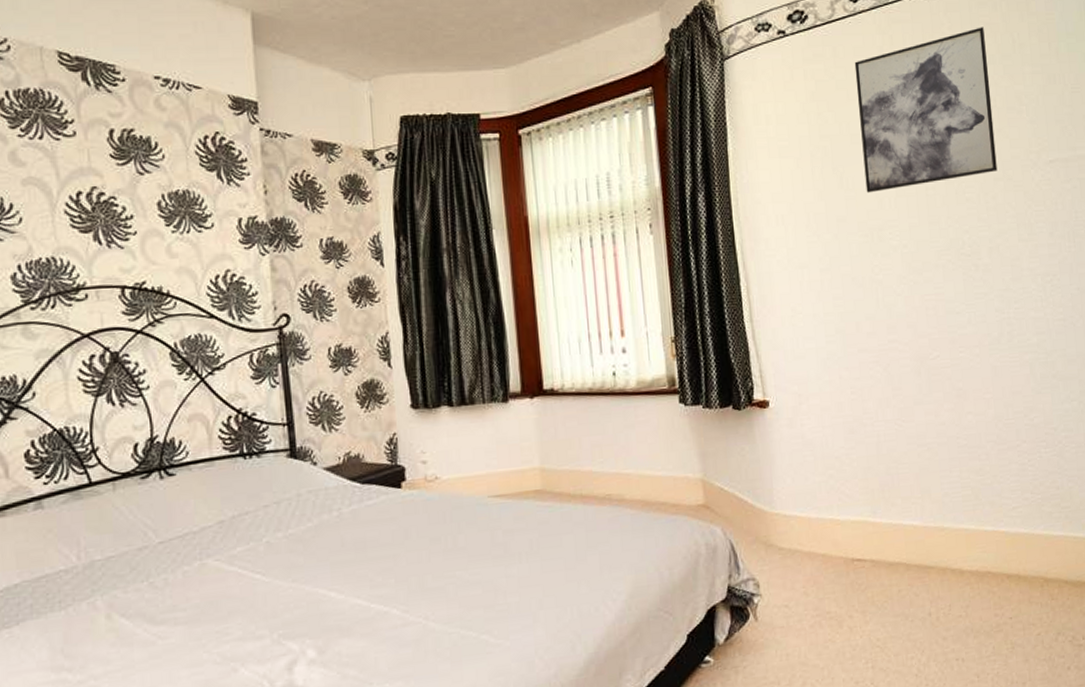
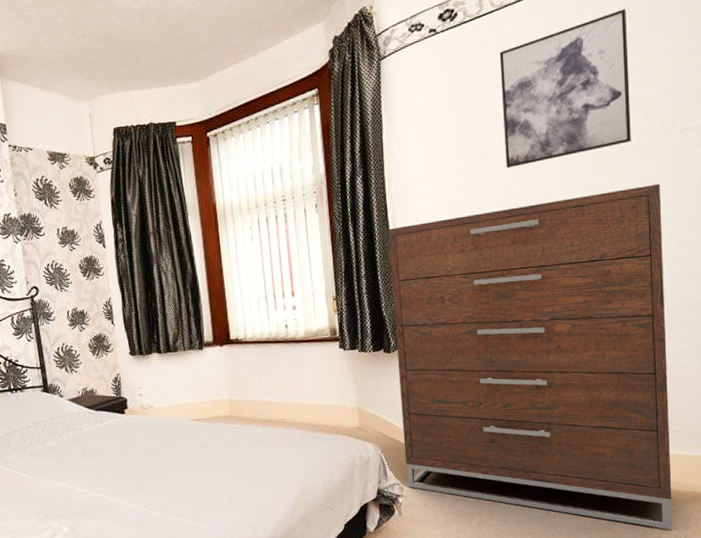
dresser: none [735,219,1068,630] -> present [387,183,672,530]

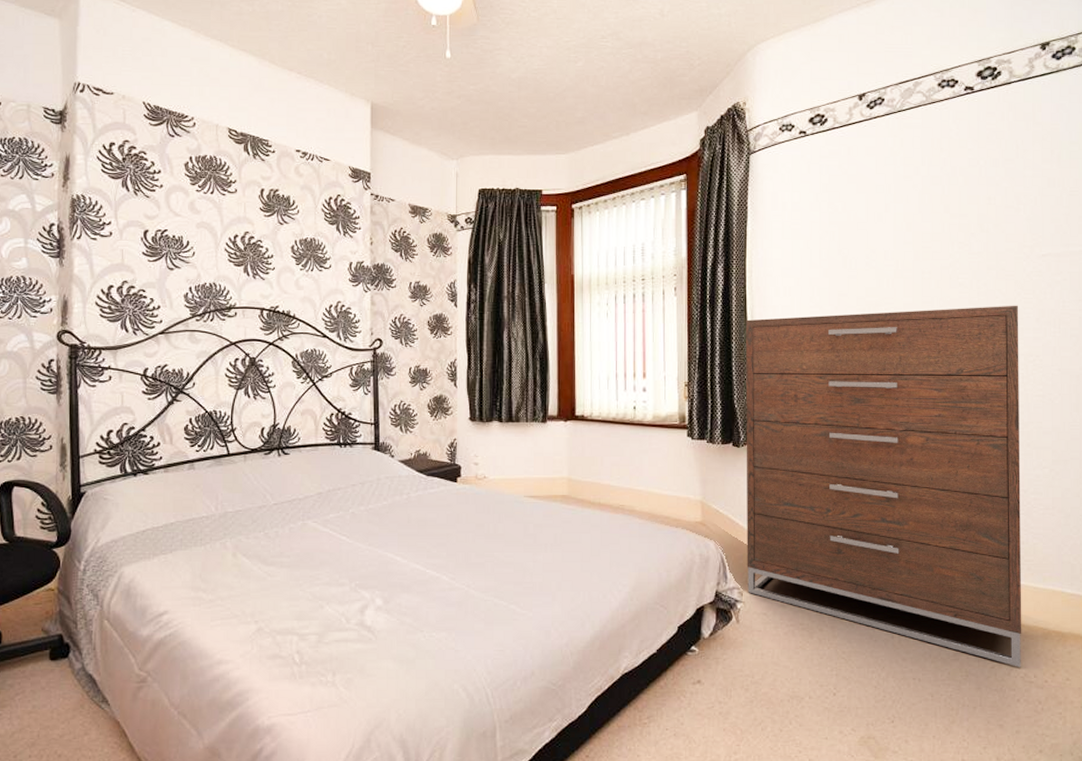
wall art: present [499,8,631,169] -> none [866,133,991,274]

